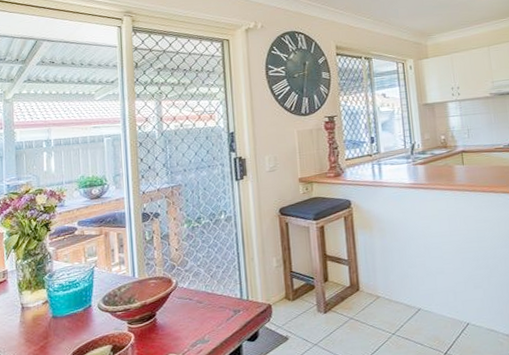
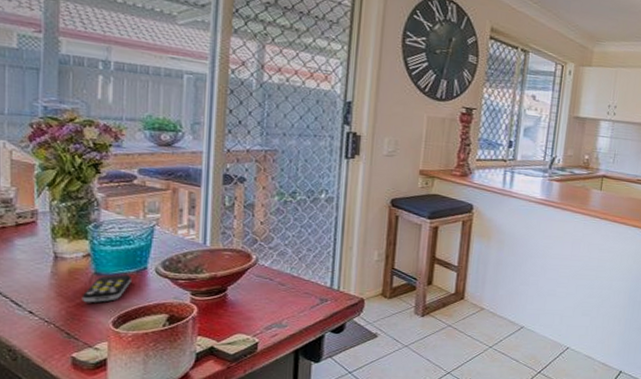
remote control: none [44,314,81,345] -> present [81,275,132,303]

